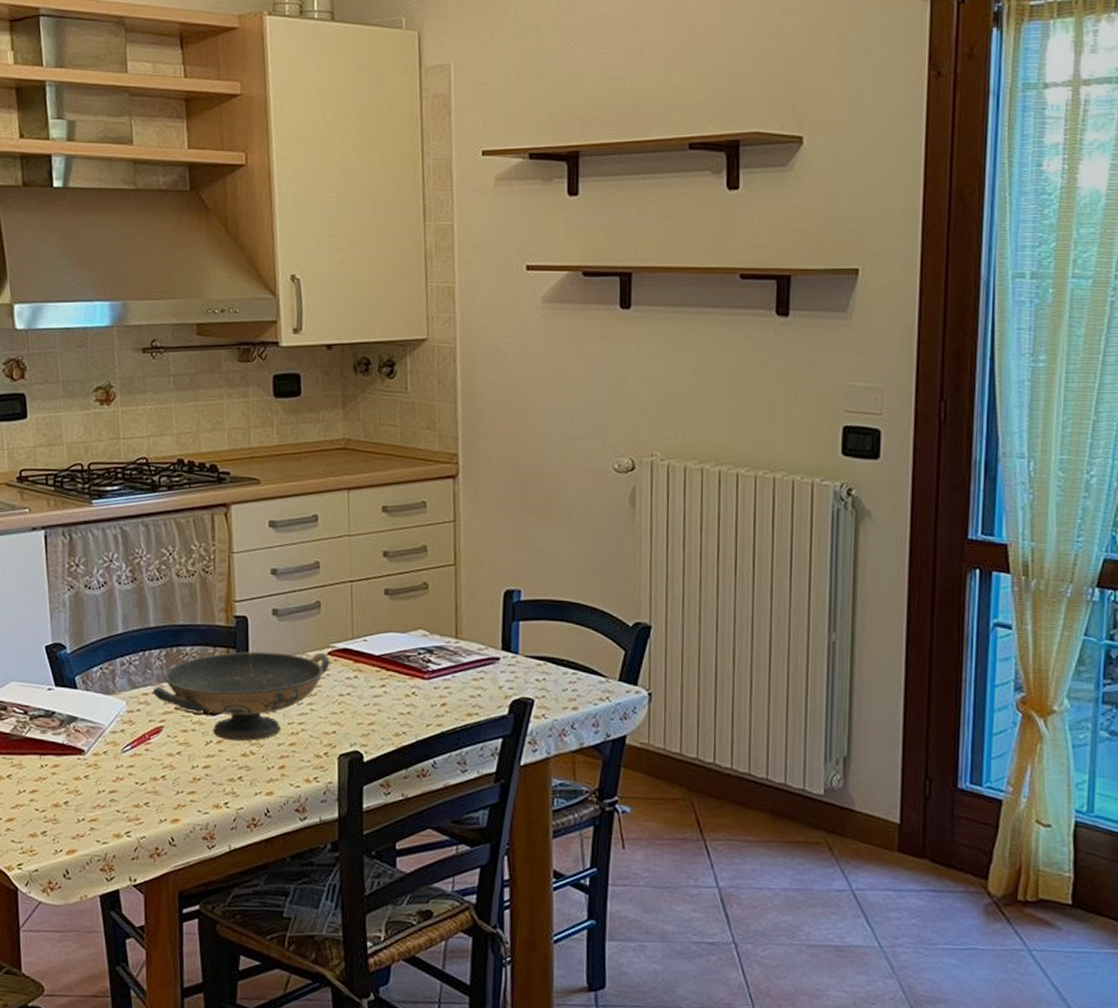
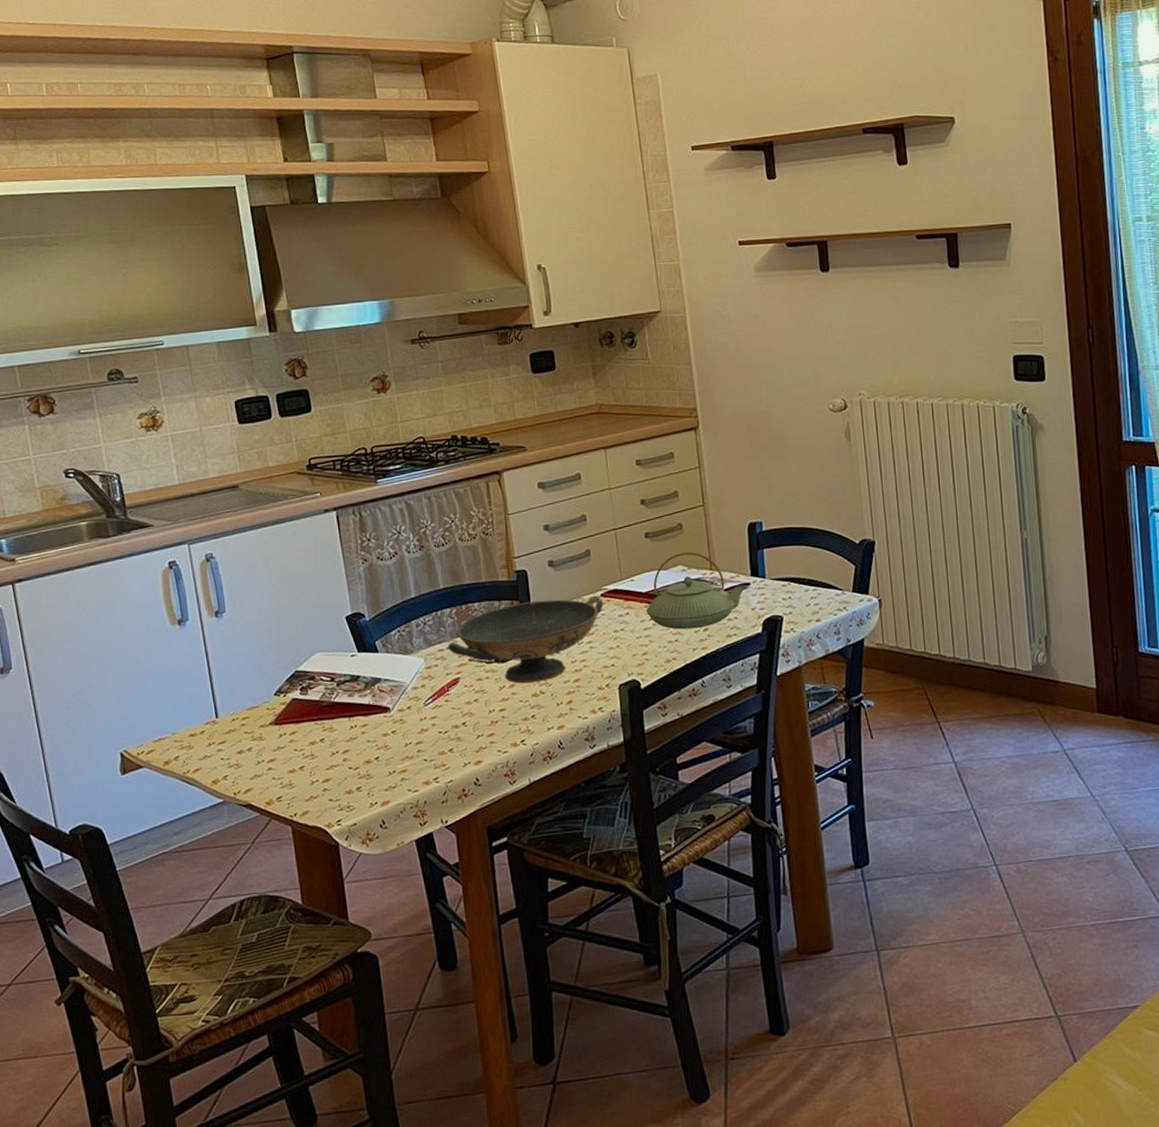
teapot: none [377,615,496,703] -> present [646,552,747,630]

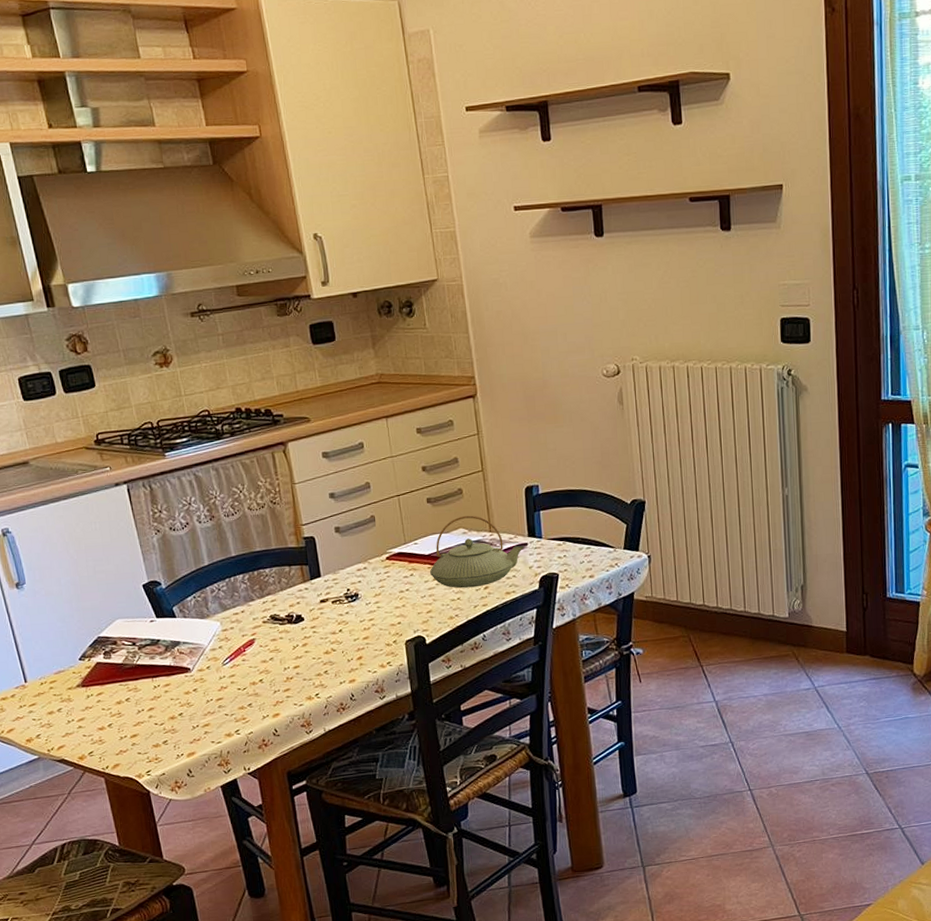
decorative bowl: present [447,595,604,684] -> none [241,558,389,643]

